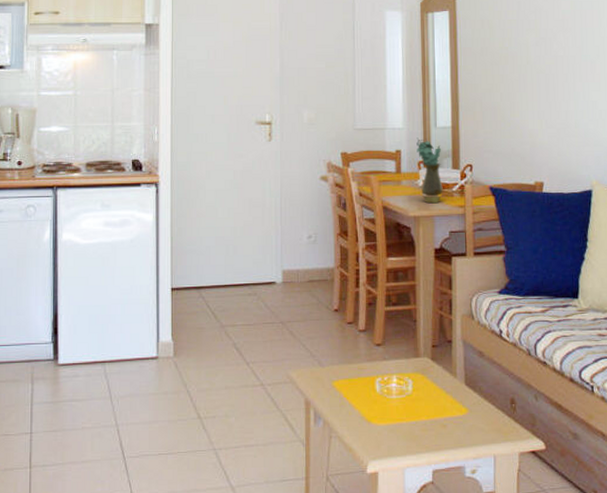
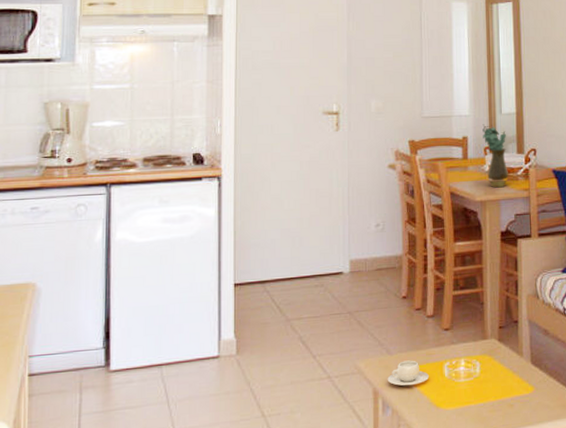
teacup: none [319,373,361,399] -> present [387,360,430,386]

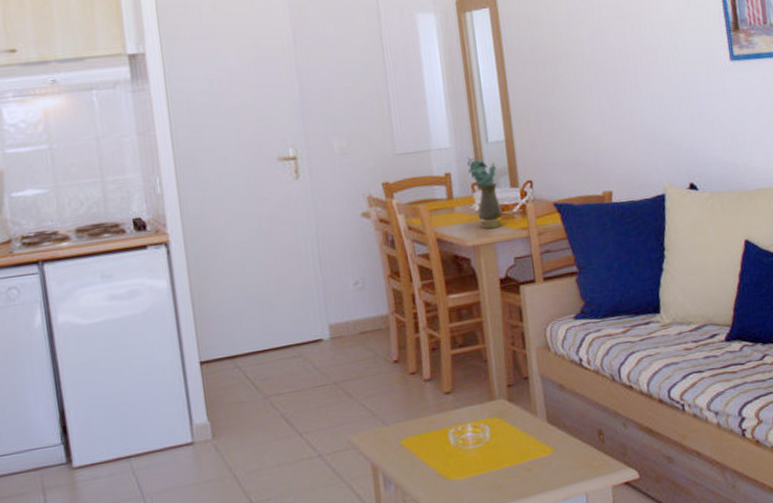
teacup: present [387,360,430,386] -> none [386,429,434,459]

